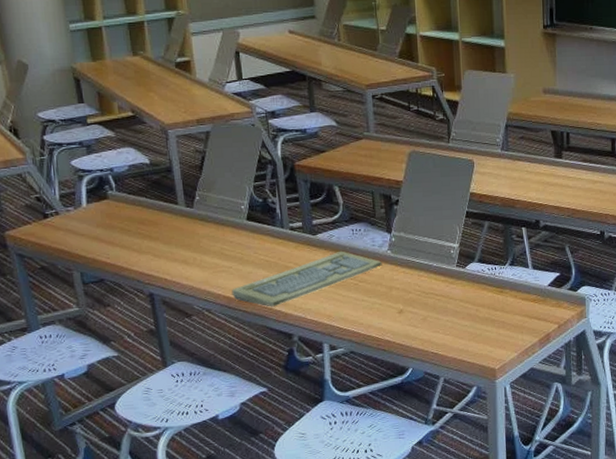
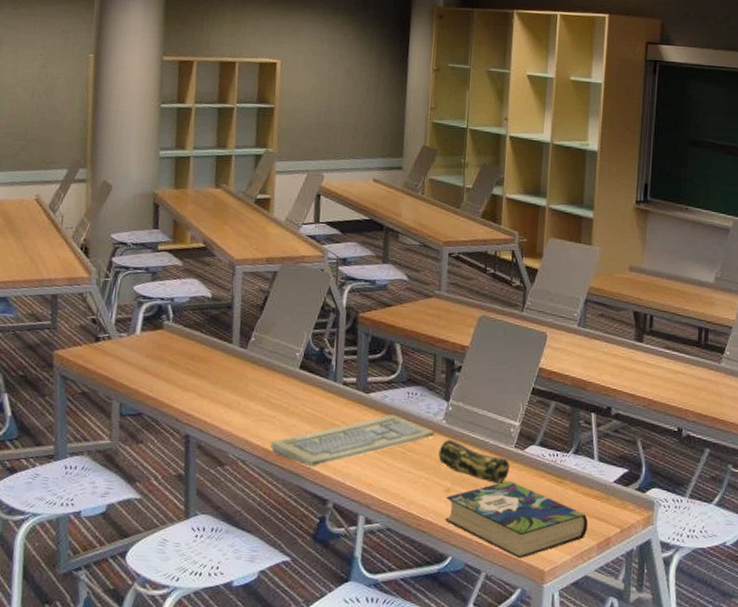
pencil case: none [388,266,454,301] -> present [438,439,509,485]
book: none [400,296,529,362] -> present [444,480,588,559]

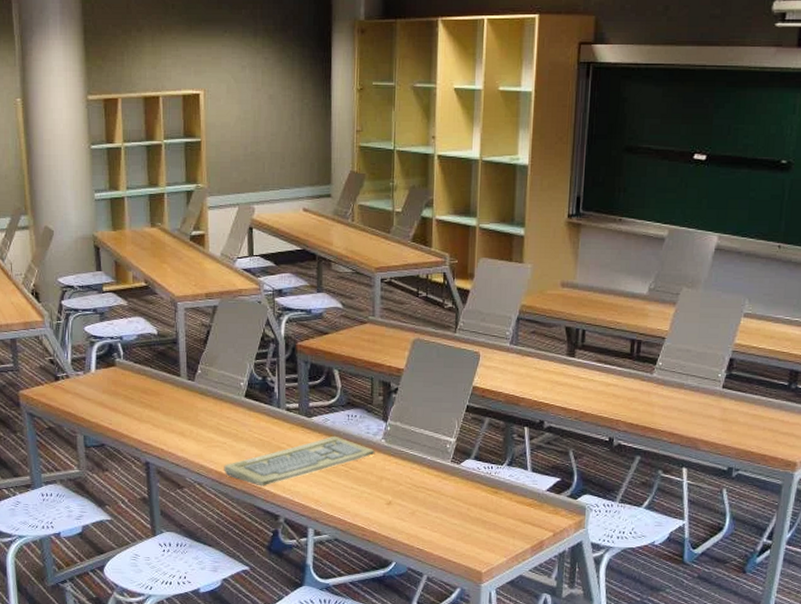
pencil case: present [438,439,509,485] -> none [379,456,447,497]
book: present [444,480,588,559] -> none [387,492,522,562]

